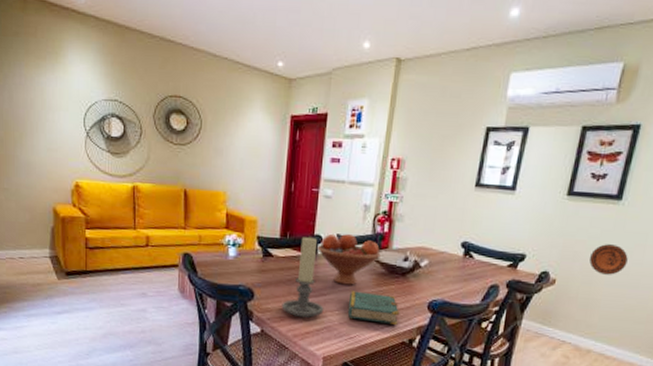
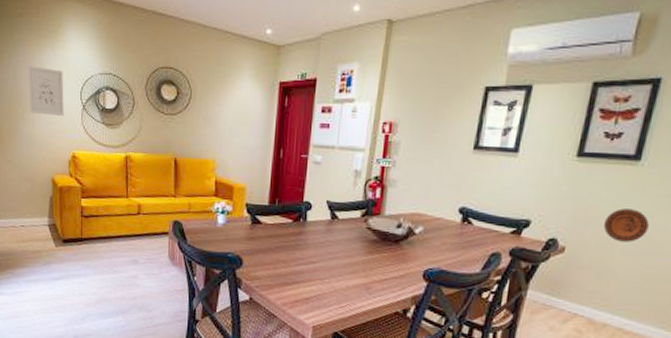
wall art: none [25,89,66,144] -> present [27,66,64,117]
candle holder: present [281,236,324,318] -> none [270,203,314,287]
fruit bowl: present [317,233,381,285] -> none [306,199,372,253]
book: present [347,289,400,326] -> none [337,257,394,295]

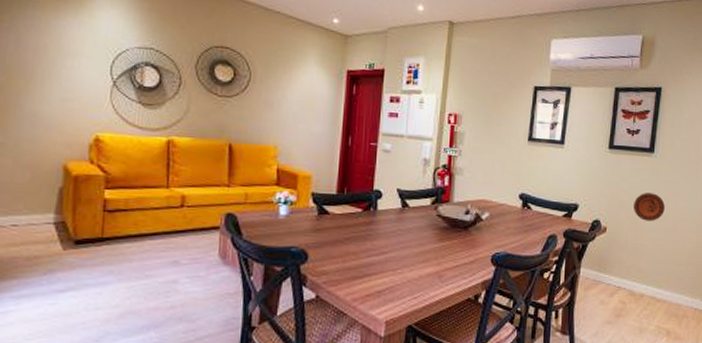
wall art: present [27,66,64,117] -> none [36,32,88,93]

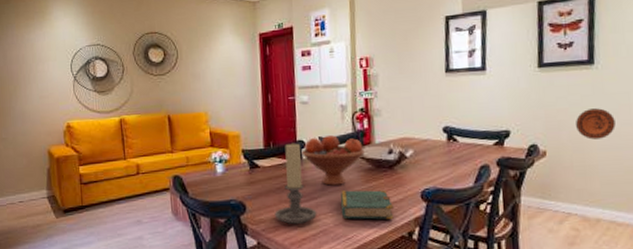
candle holder: none [339,191,385,280] -> present [274,142,317,225]
fruit bowl: none [377,187,442,241] -> present [301,134,365,186]
book: none [410,246,464,282] -> present [340,189,395,220]

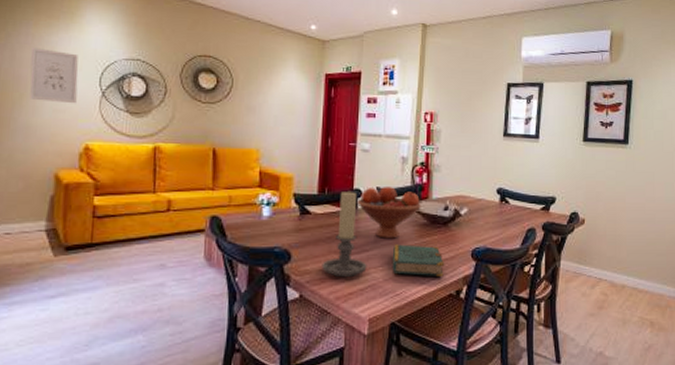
wall art: none [17,46,56,91] -> present [30,48,79,104]
decorative plate: present [576,108,616,140] -> none [611,184,642,212]

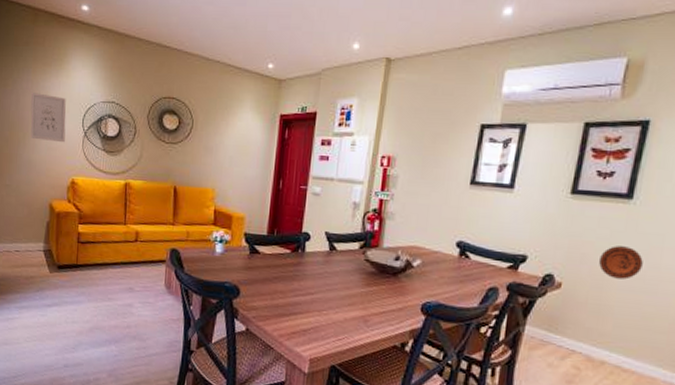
candle holder: present [321,190,367,278] -> none [267,233,311,318]
fruit bowl: present [357,185,421,239] -> none [305,231,371,285]
book: present [392,243,445,277] -> none [335,289,392,328]
decorative plate: none [611,184,642,212] -> present [599,246,643,280]

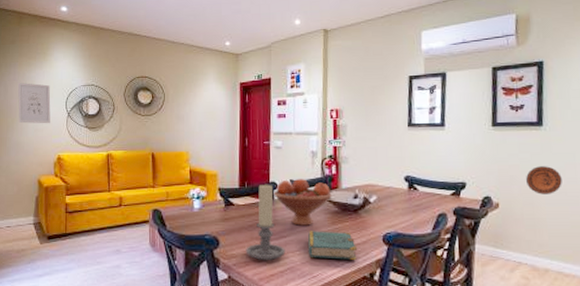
candle holder: none [267,233,311,318] -> present [245,184,286,261]
fruit bowl: none [305,231,371,285] -> present [274,178,332,226]
book: none [335,289,392,328] -> present [307,229,358,261]

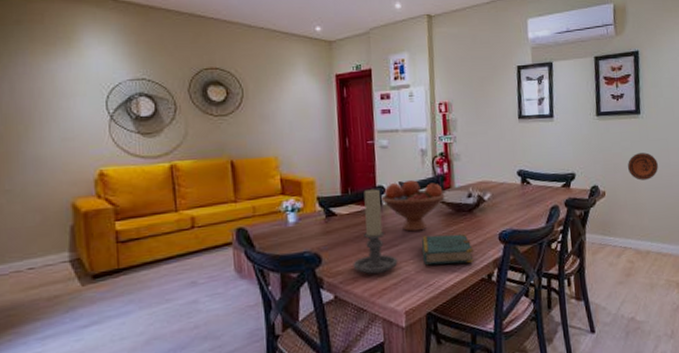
wall art: present [17,83,51,124] -> none [30,77,85,131]

